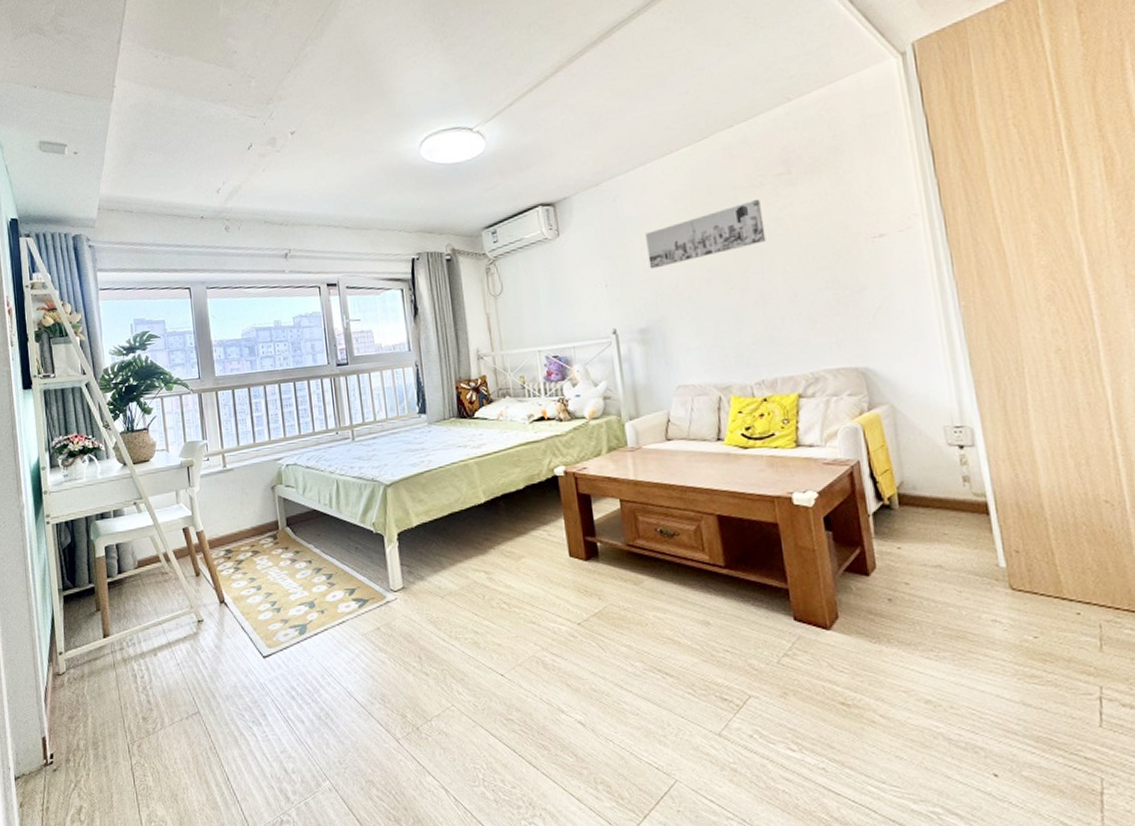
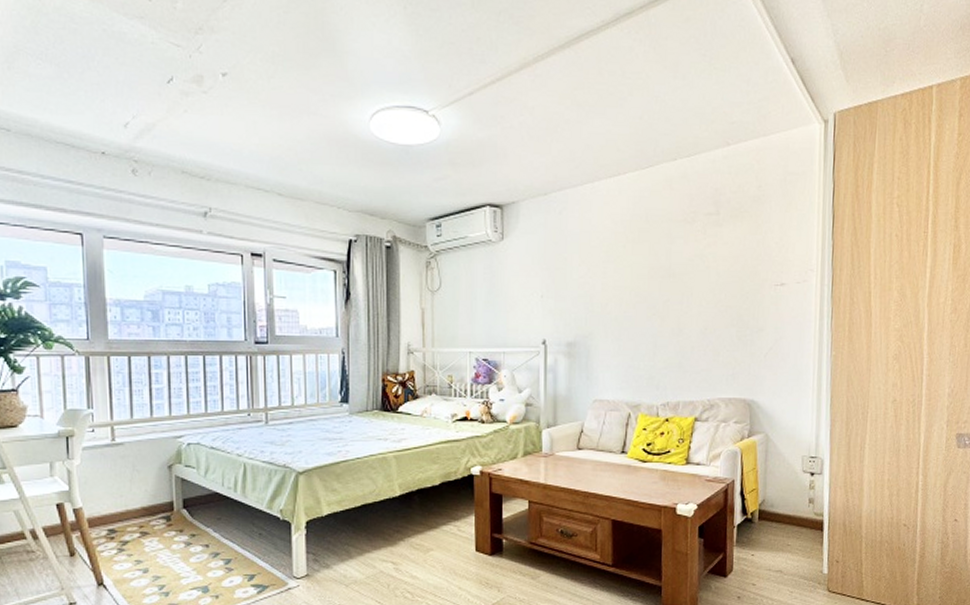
wall art: present [645,200,766,269] -> none [584,235,690,286]

